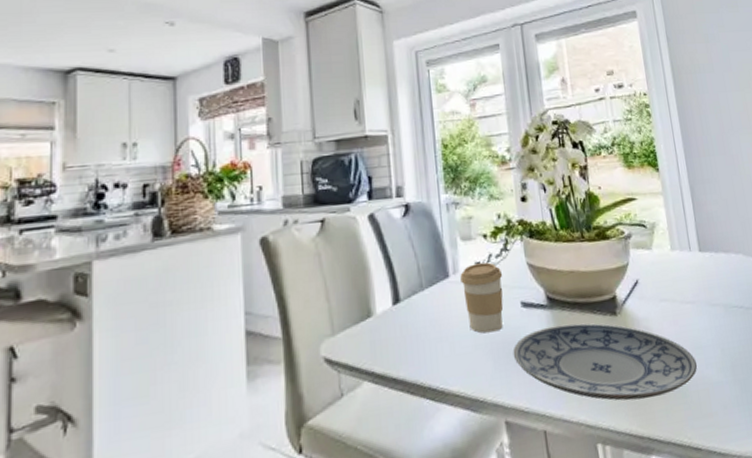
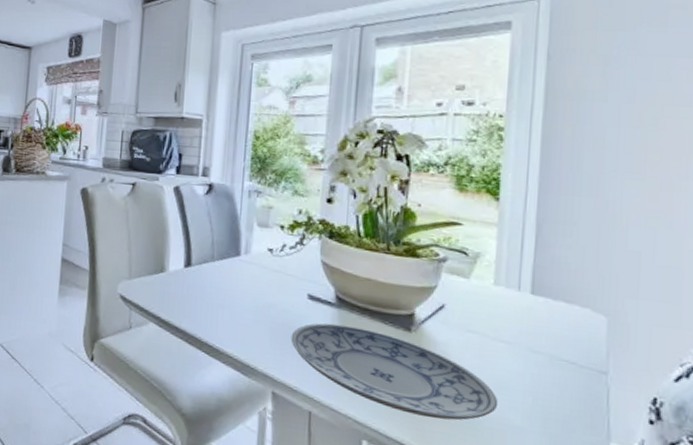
coffee cup: present [460,262,504,333] -> none [251,249,294,314]

